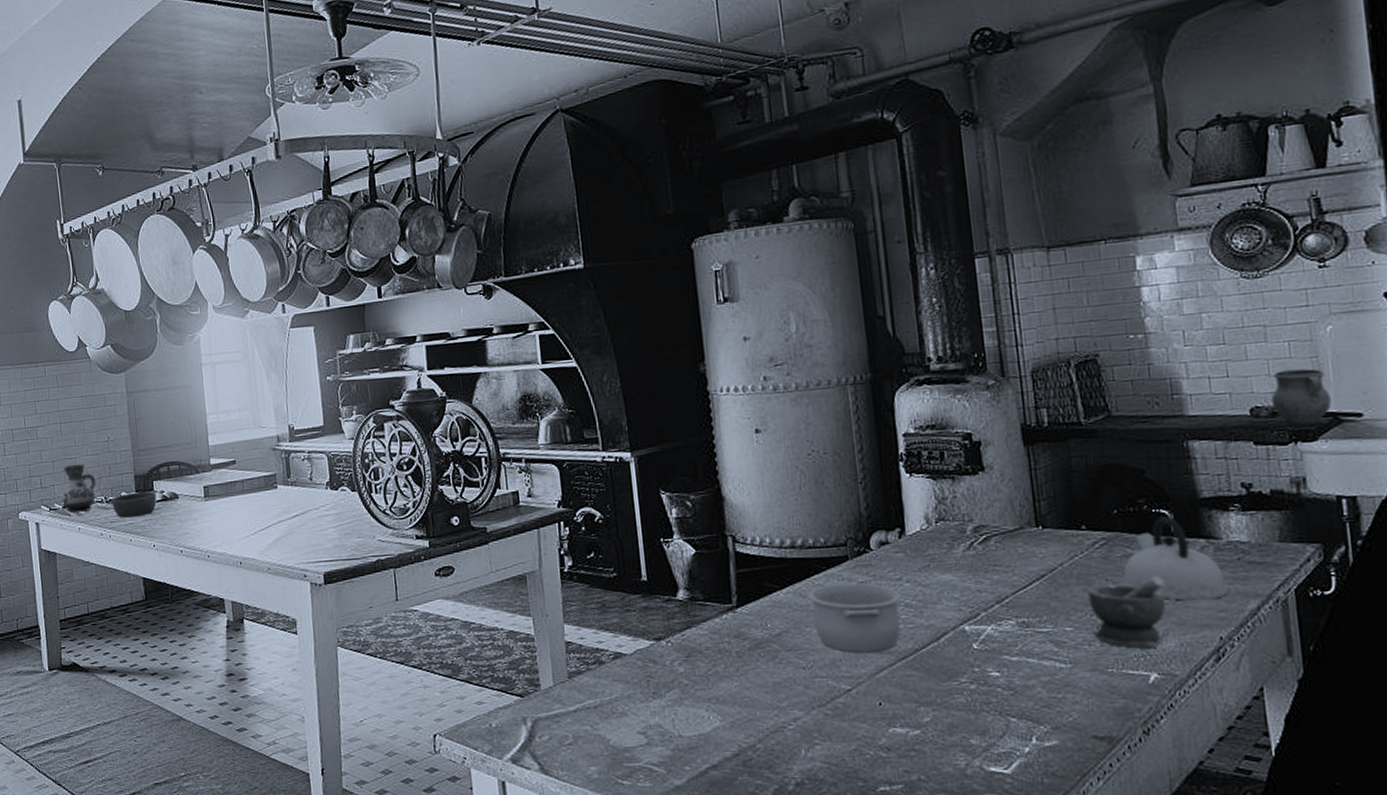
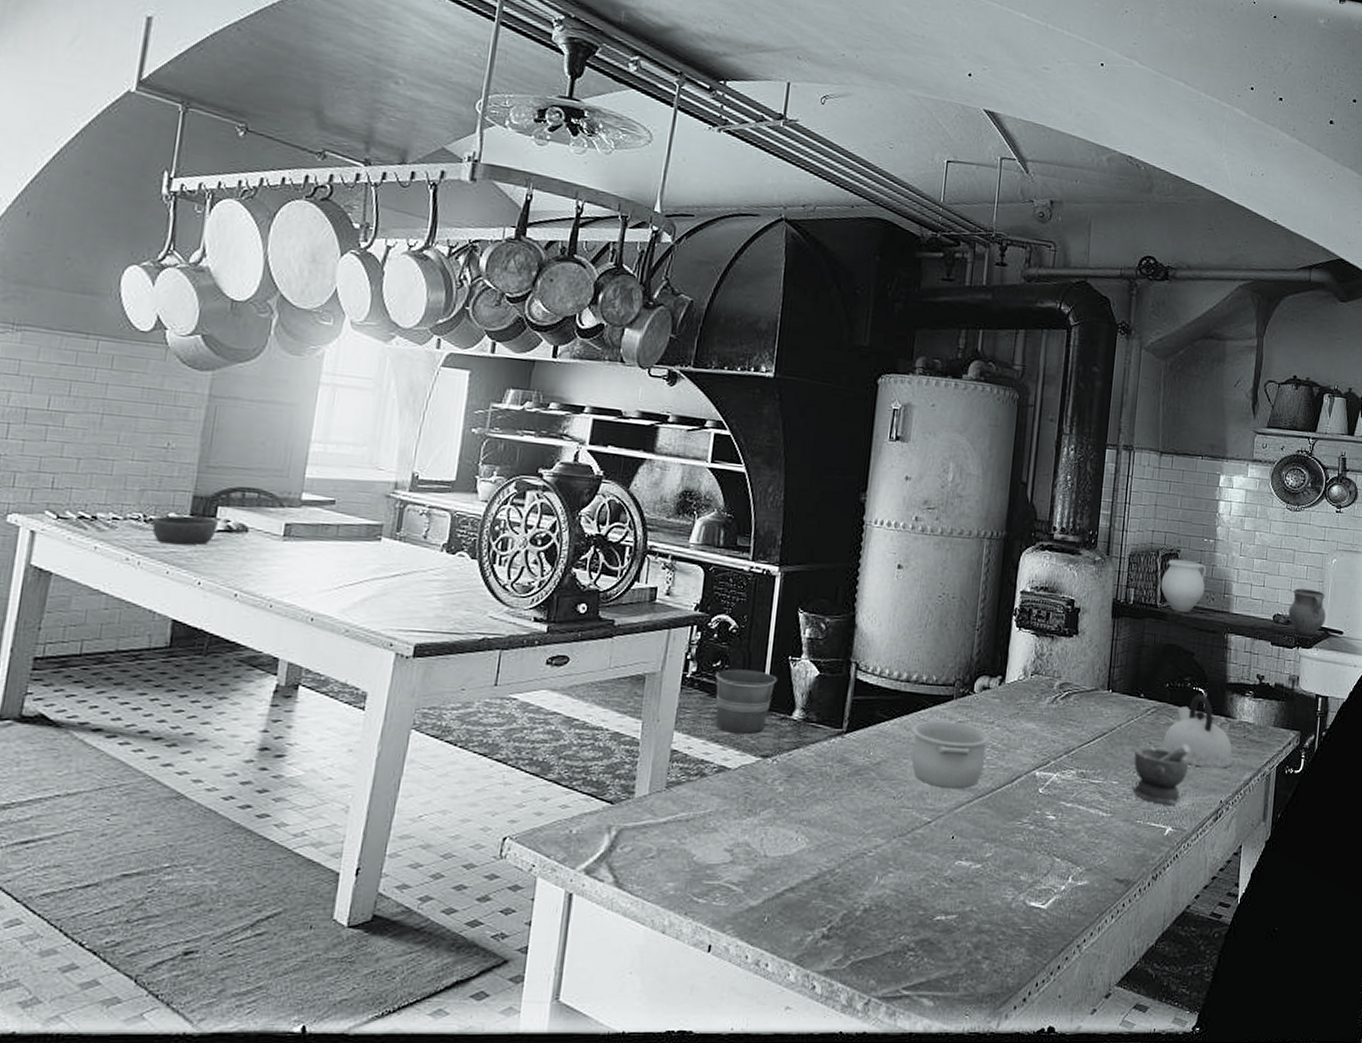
jug: present [61,463,96,513] -> none [77,467,137,527]
bucket: none [591,556,655,621] -> present [715,669,778,735]
jug: none [1080,363,1144,426] -> present [1160,559,1207,613]

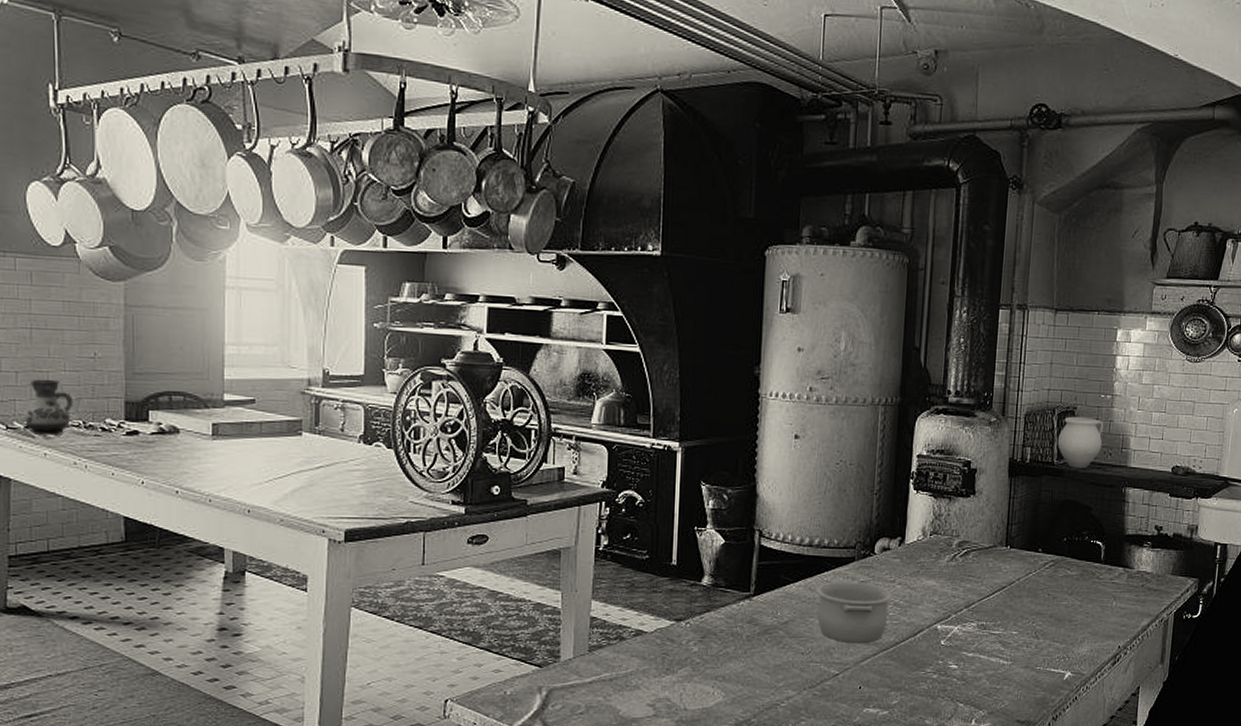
jug: none [77,467,137,527] -> present [23,378,73,435]
wooden bowl: present [152,515,218,546] -> none [92,420,151,448]
bucket: present [715,669,778,735] -> none [625,541,686,601]
mortar and pestle: present [1131,744,1191,805] -> none [1031,595,1089,652]
kettle: present [1161,694,1233,768] -> none [1059,546,1131,616]
ceramic jug: present [1288,588,1326,636] -> none [1187,440,1226,486]

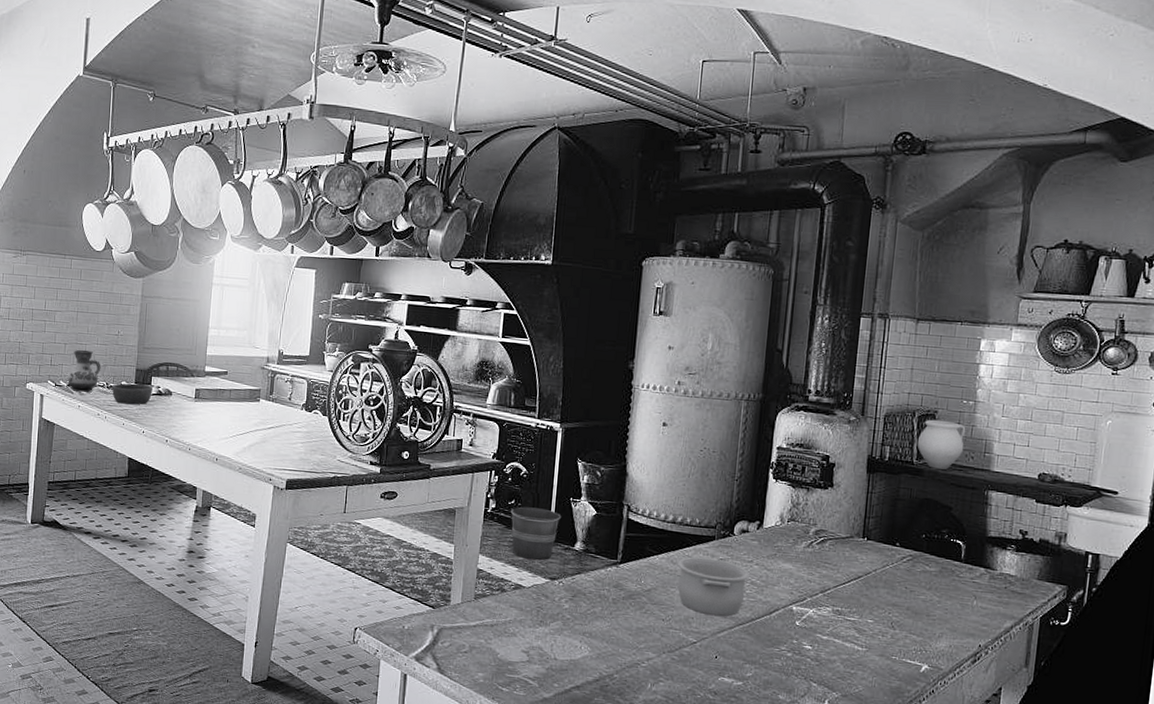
wooden bowl: none [92,420,151,448] -> present [112,383,153,405]
bucket: none [625,541,686,601] -> present [510,506,562,561]

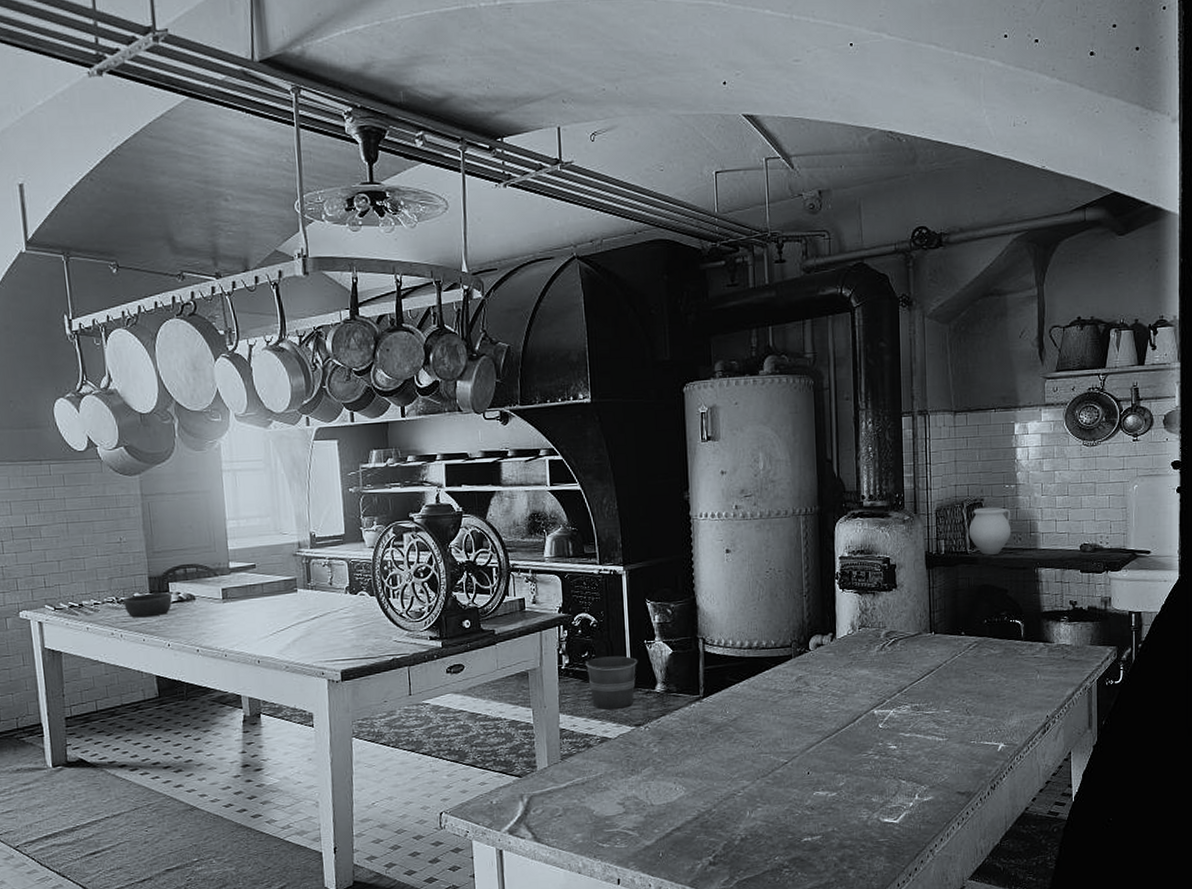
jug: present [66,349,101,392] -> none [67,564,107,612]
cooking pot: present [677,556,750,617] -> none [758,676,829,734]

